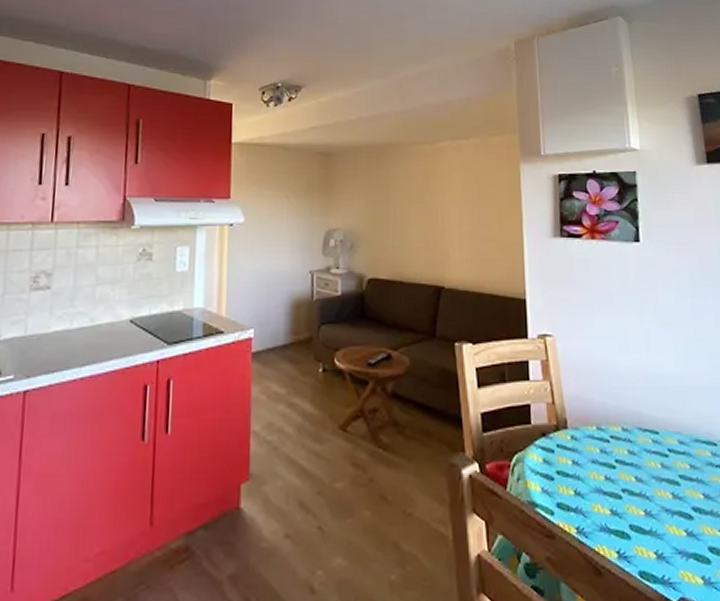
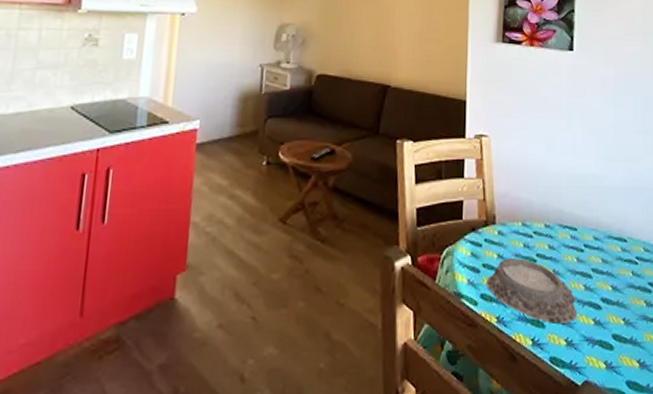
mortar: none [562,465,667,535] -> present [487,258,577,324]

